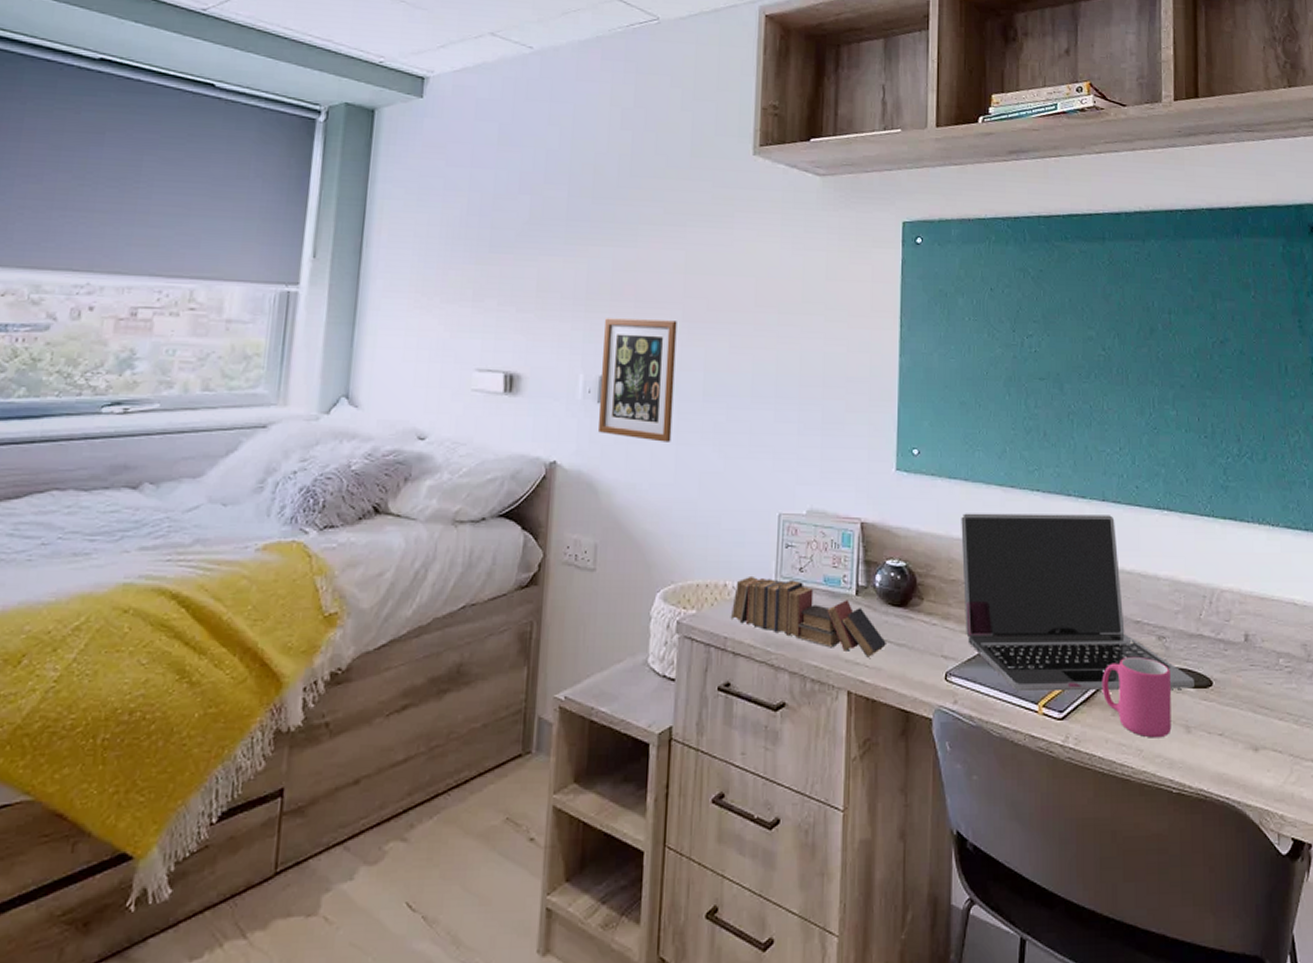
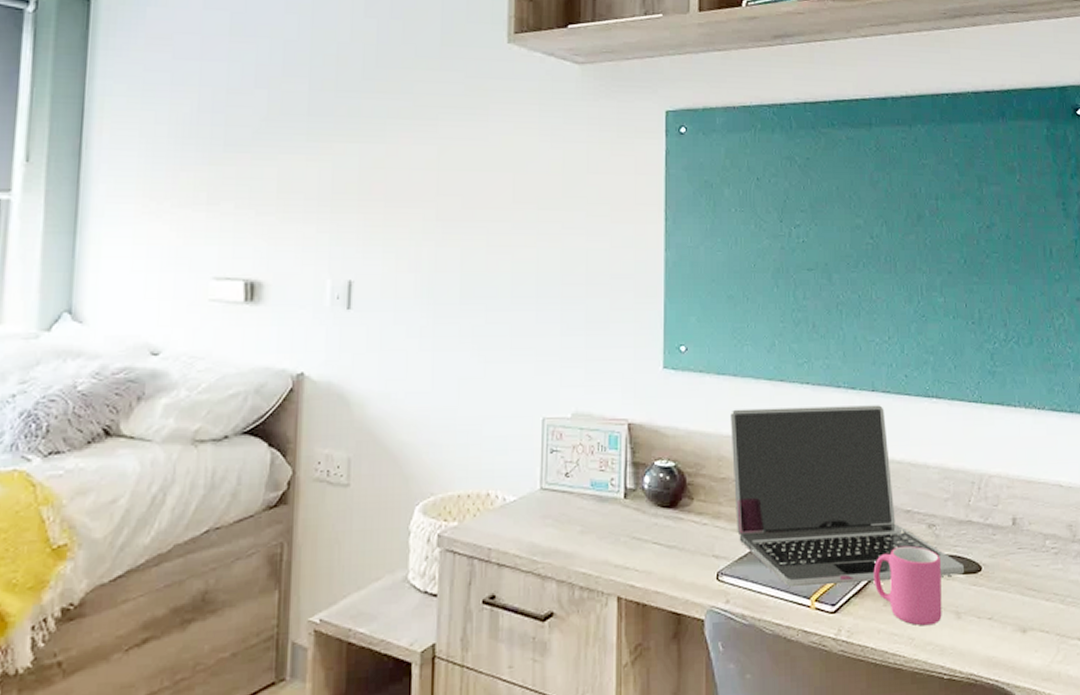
picture frame: present [599,318,677,442] -> none [349,219,431,348]
book: present [731,575,888,658] -> none [495,483,658,562]

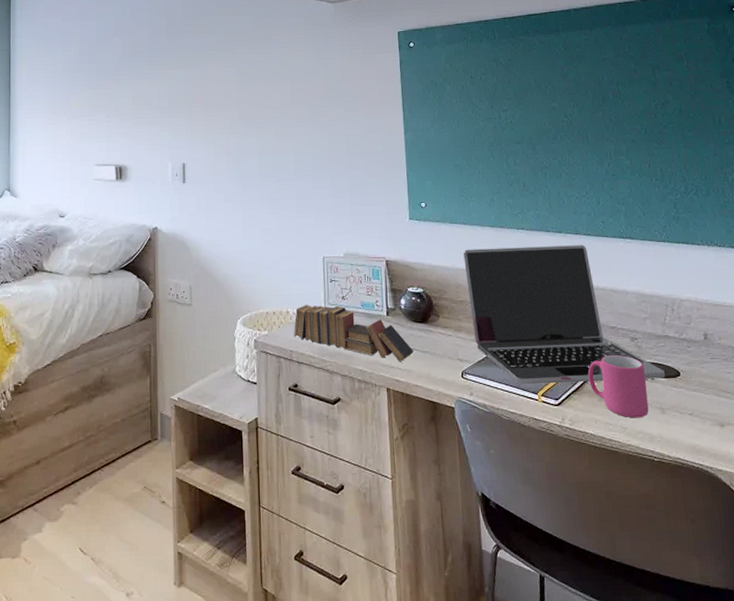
book: none [495,483,658,562] -> present [294,304,415,362]

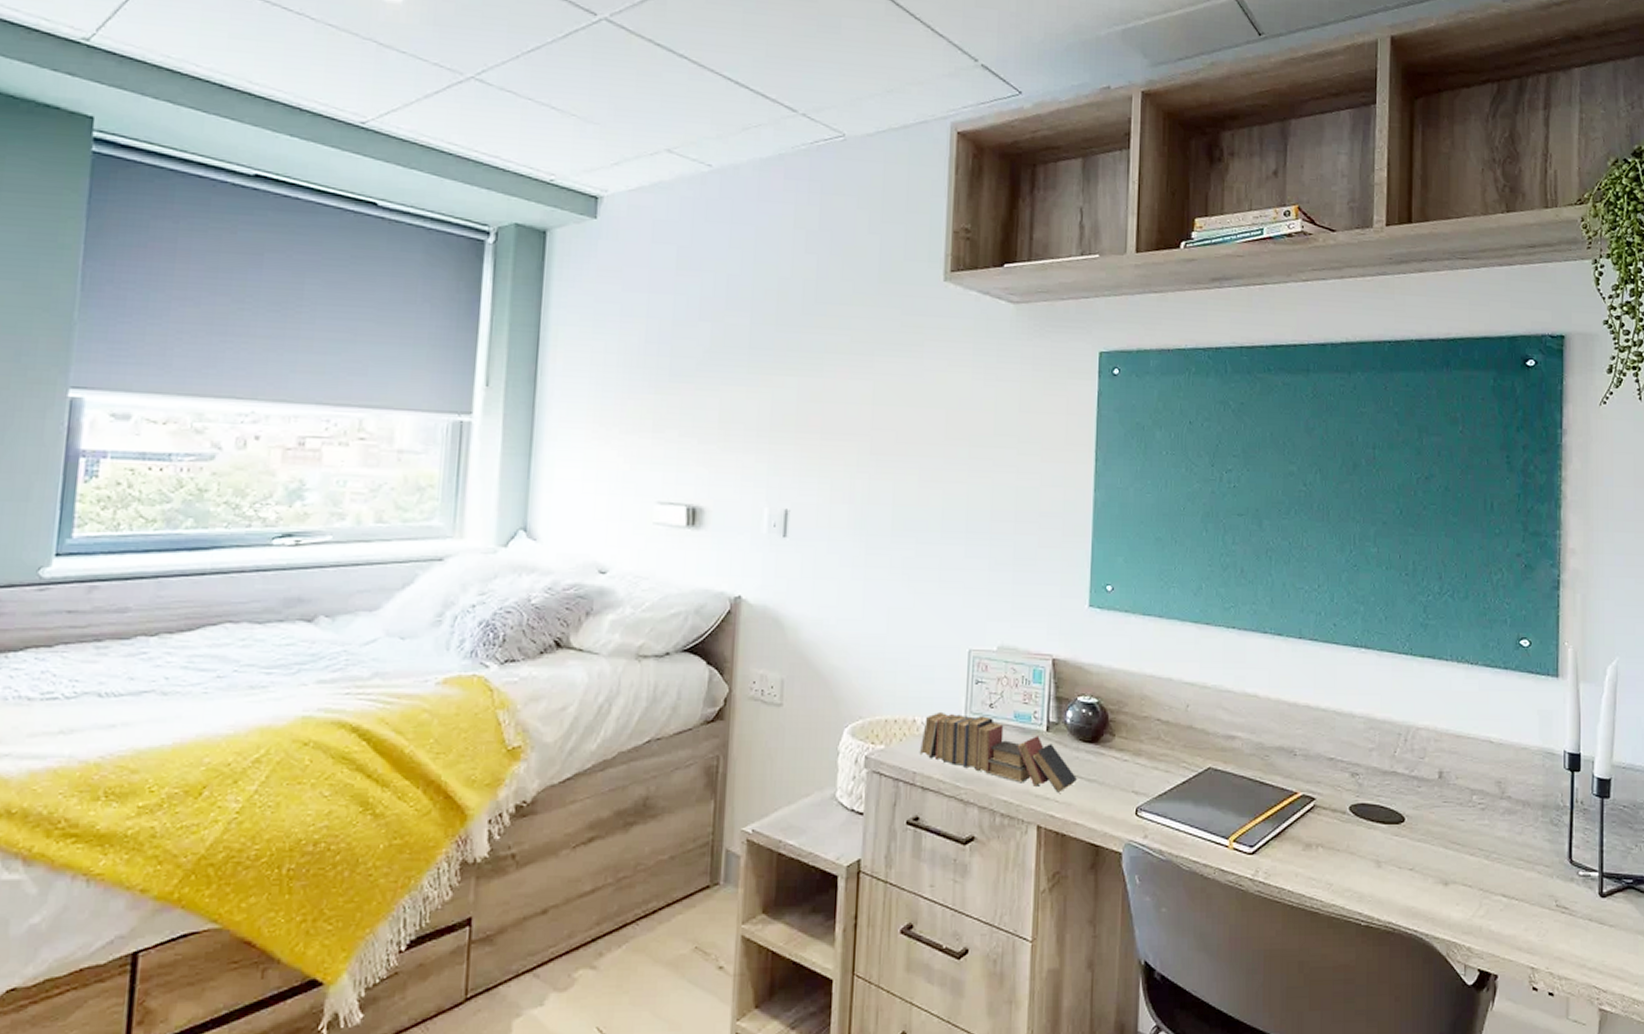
laptop: present [463,245,665,385] -> none [1154,650,1386,827]
mug: present [587,354,649,418] -> none [1293,792,1363,873]

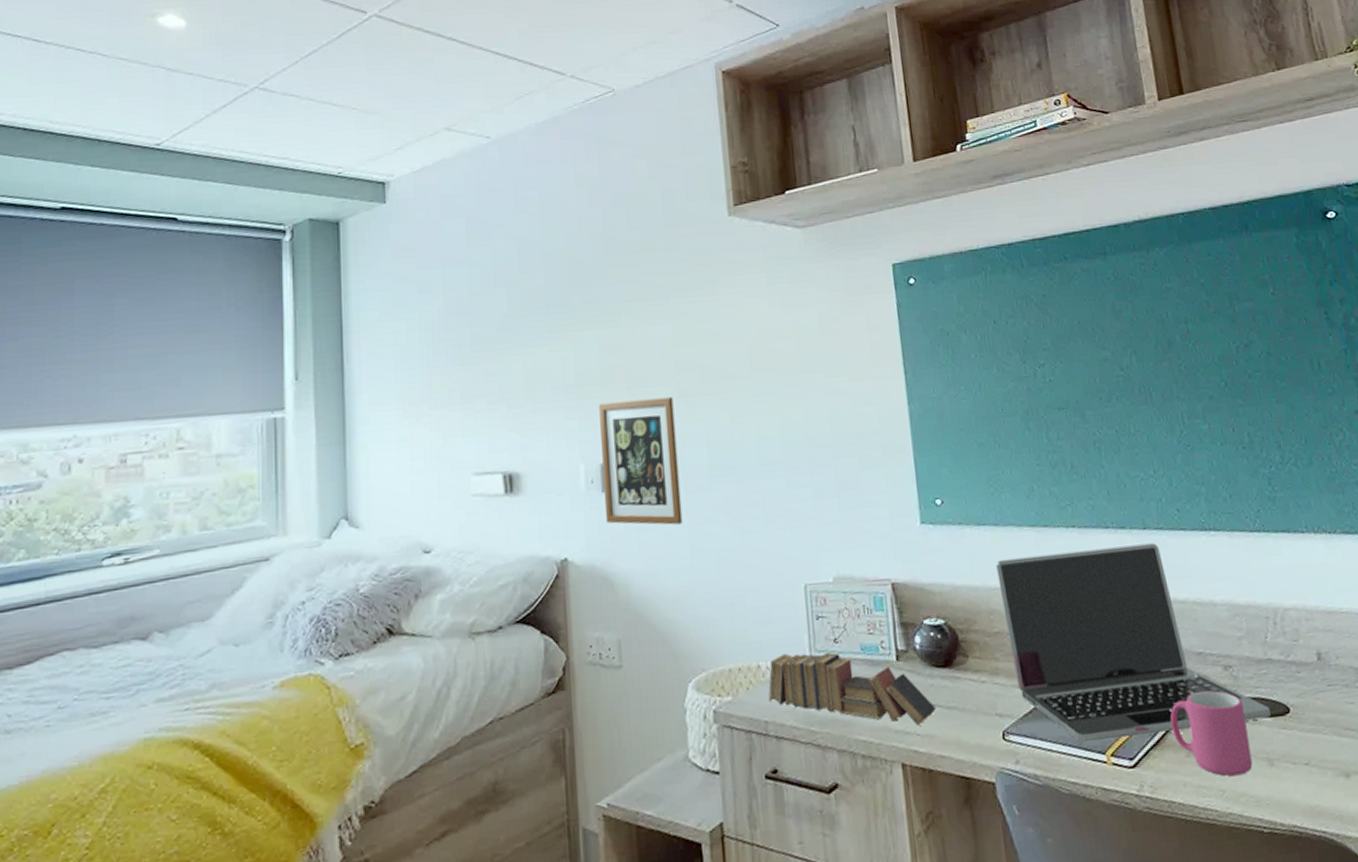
picture frame: none [784,450,865,577] -> present [599,397,683,525]
laptop: none [1154,650,1386,827] -> present [996,543,1271,743]
mug: none [1293,792,1363,873] -> present [1170,690,1253,777]

